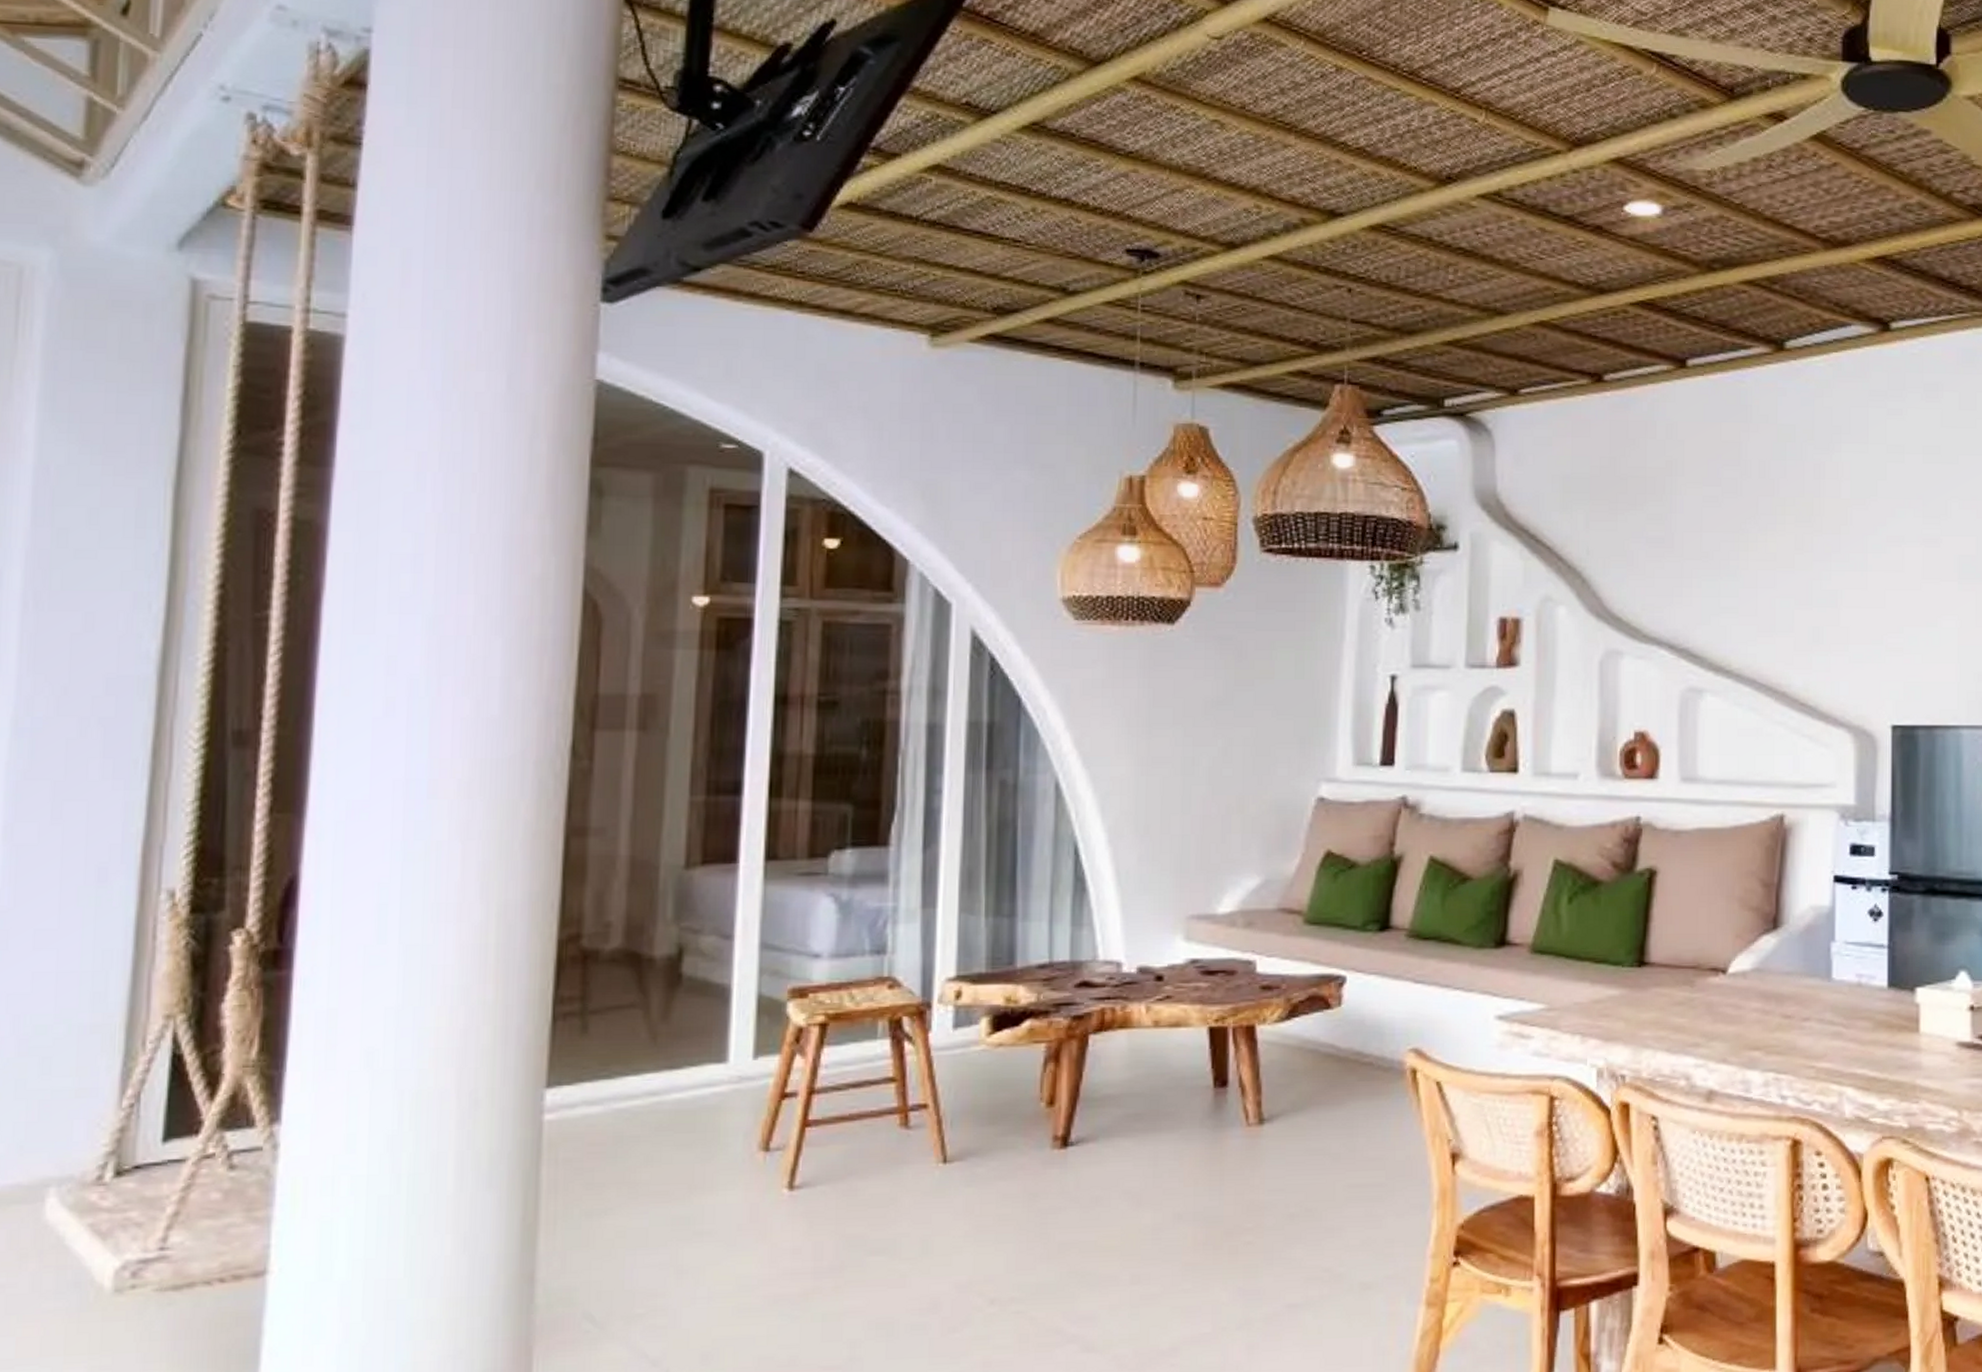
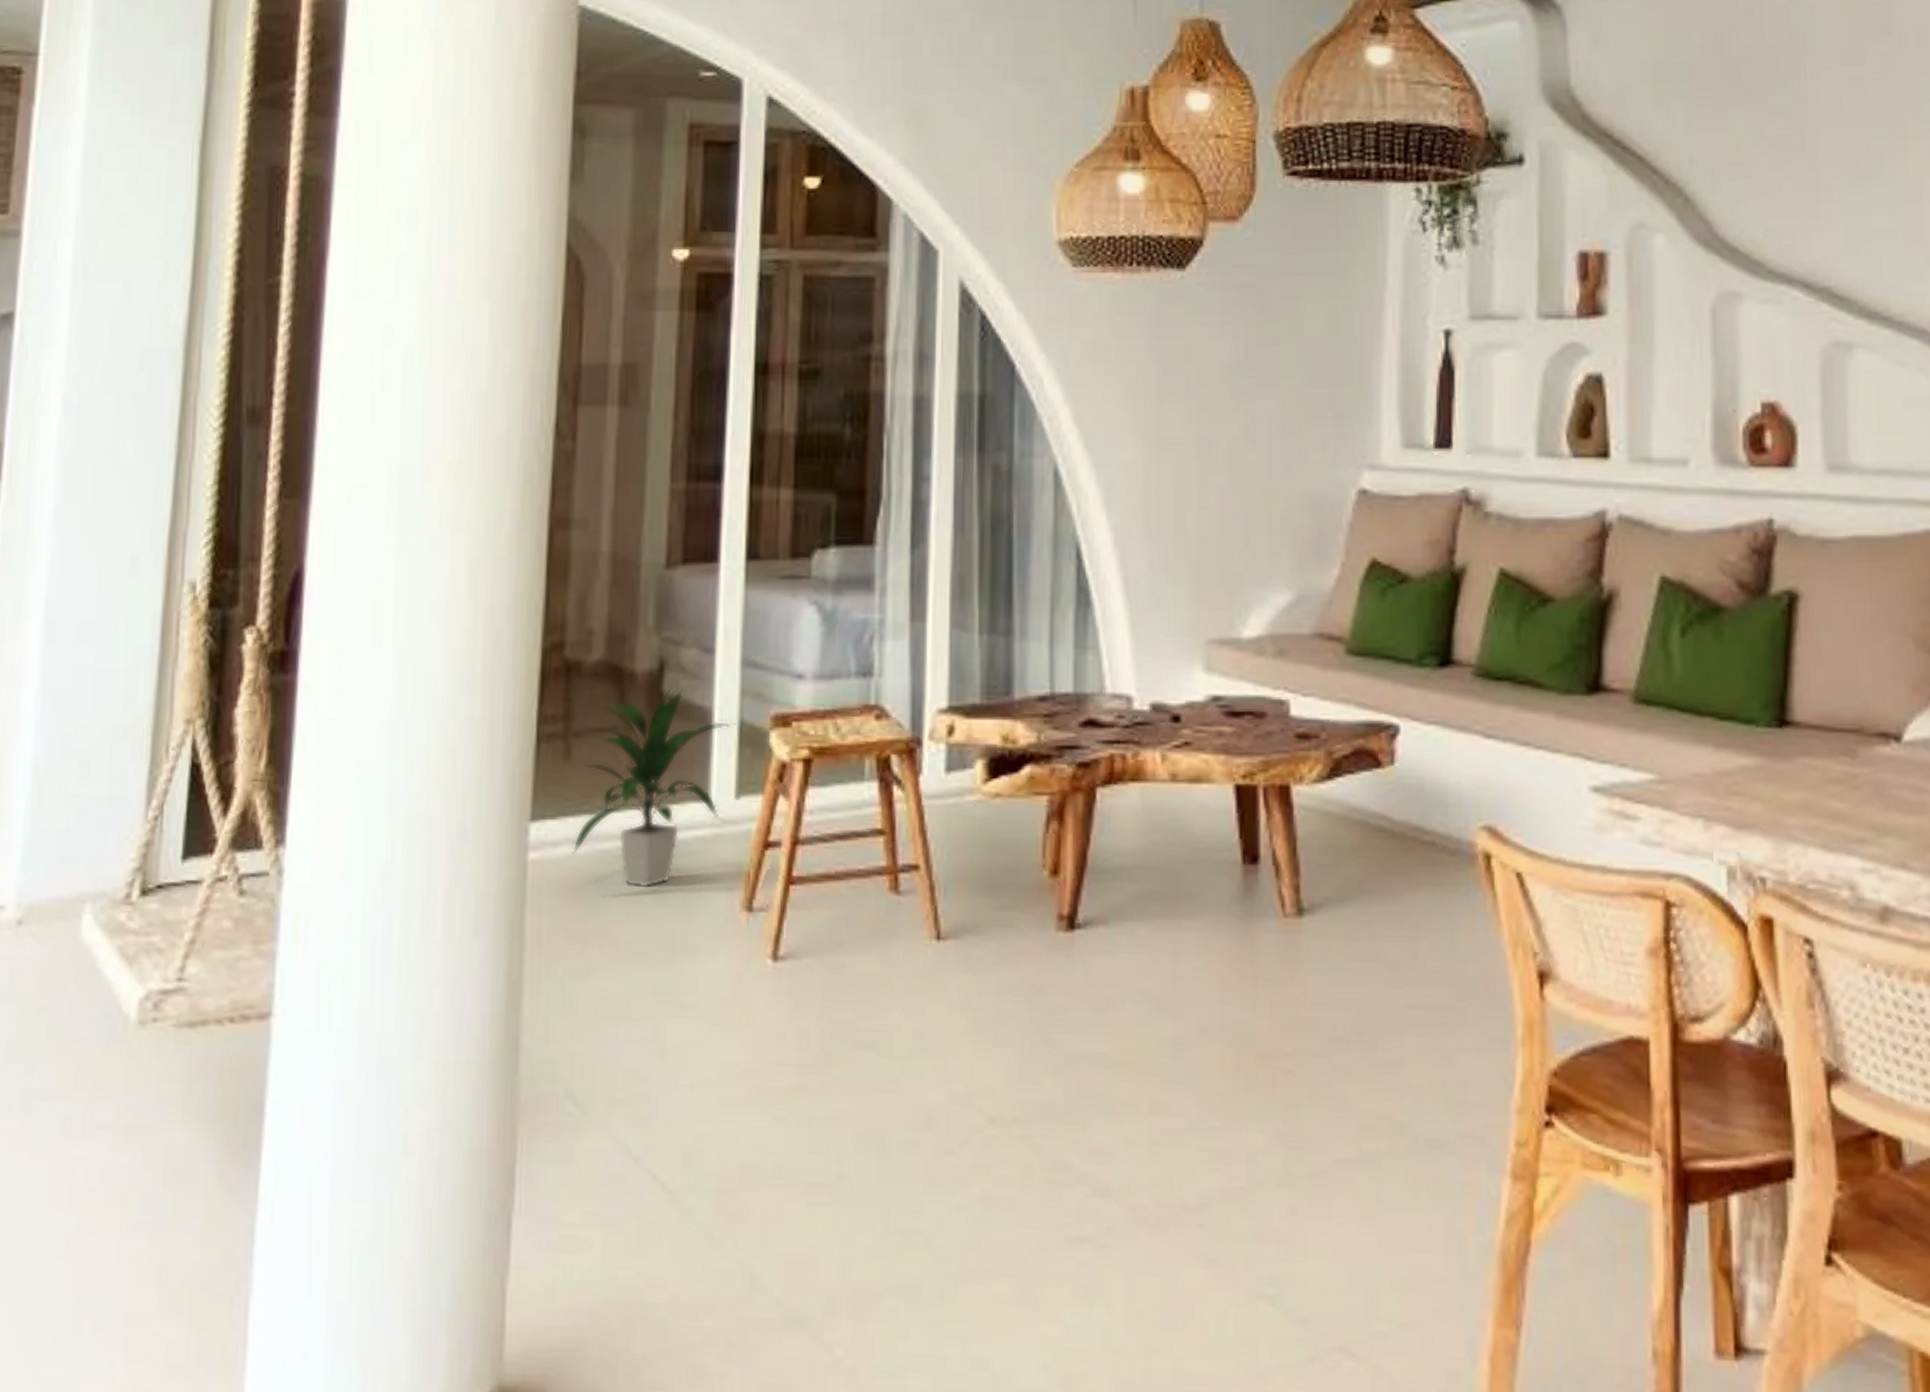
indoor plant: none [589,969,753,1138] -> present [572,687,735,888]

